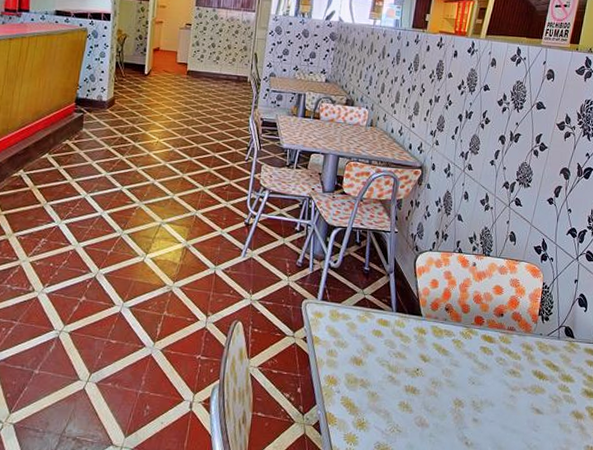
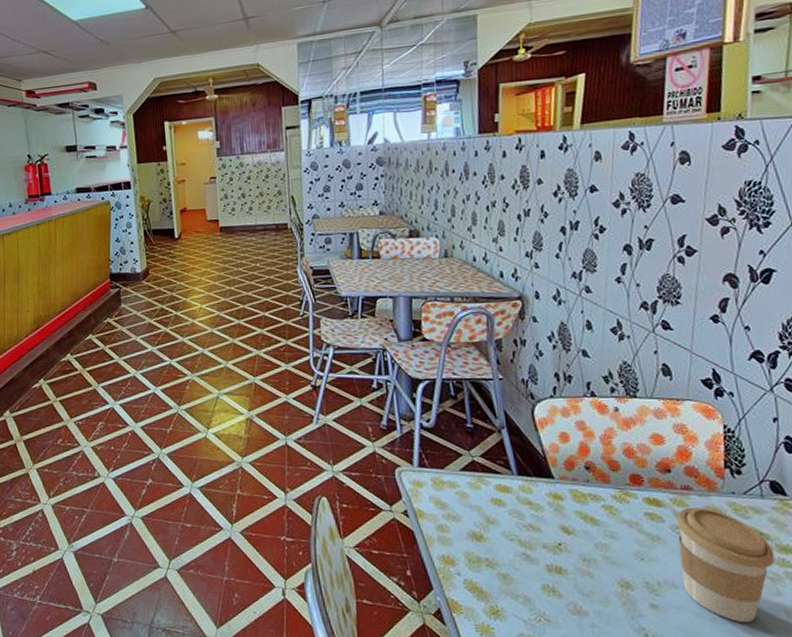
coffee cup: none [497,344,560,433] -> present [676,507,775,622]

